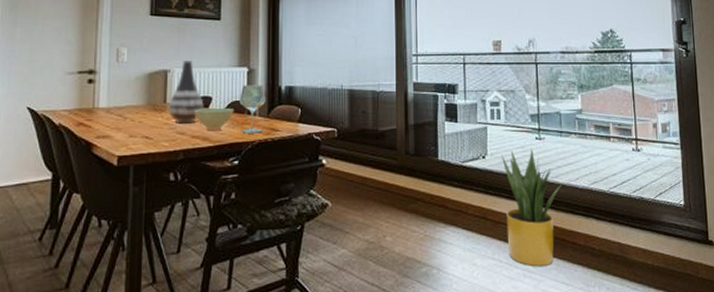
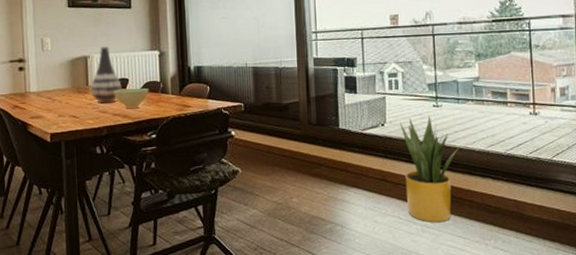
wine glass: present [239,85,266,133] -> none [153,66,177,110]

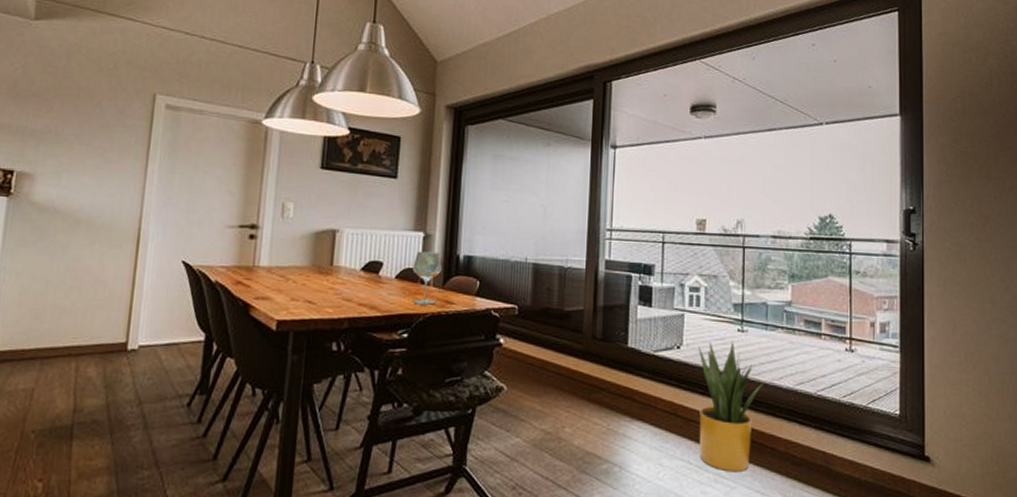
vase: present [90,46,122,104] -> none [334,219,374,290]
bowl: present [114,87,149,109] -> none [363,273,407,300]
wine glass: none [153,66,177,110] -> present [413,251,442,305]

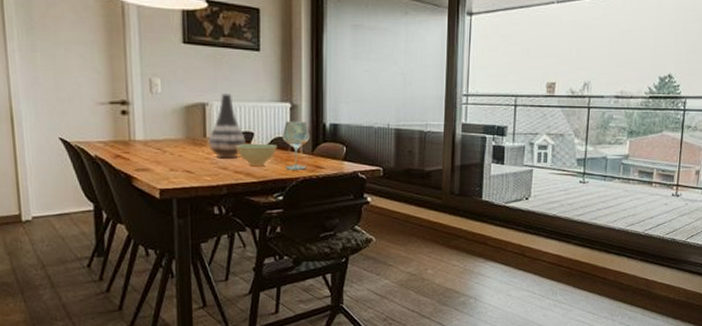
vase: none [334,219,374,290] -> present [208,92,246,159]
bowl: none [363,273,407,300] -> present [236,143,277,167]
planter: present [699,341,764,473] -> none [542,191,600,299]

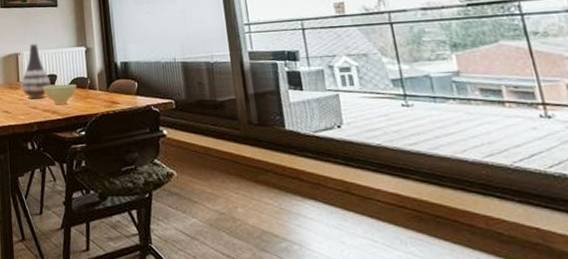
wine glass: present [282,121,310,170] -> none [80,62,104,107]

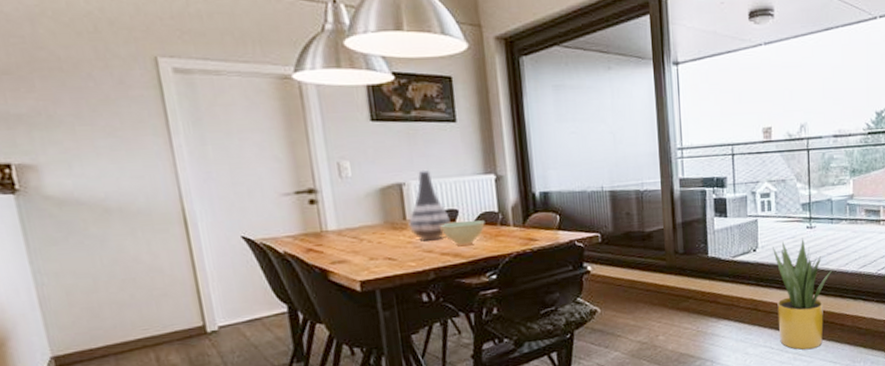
planter: none [361,116,446,251] -> present [773,238,832,350]

